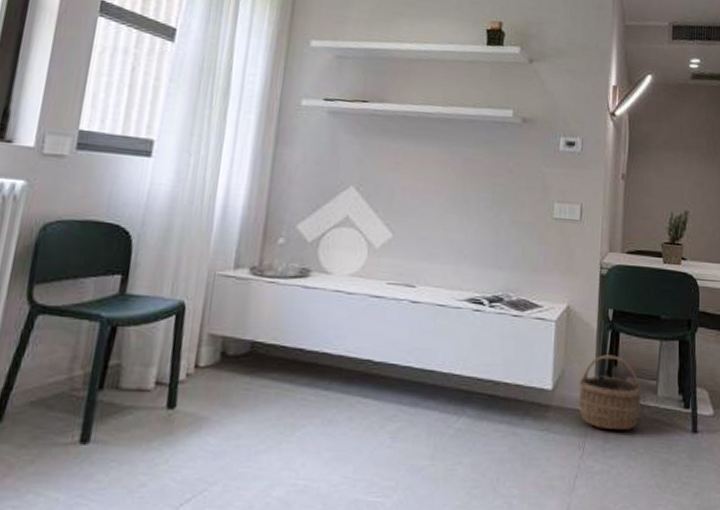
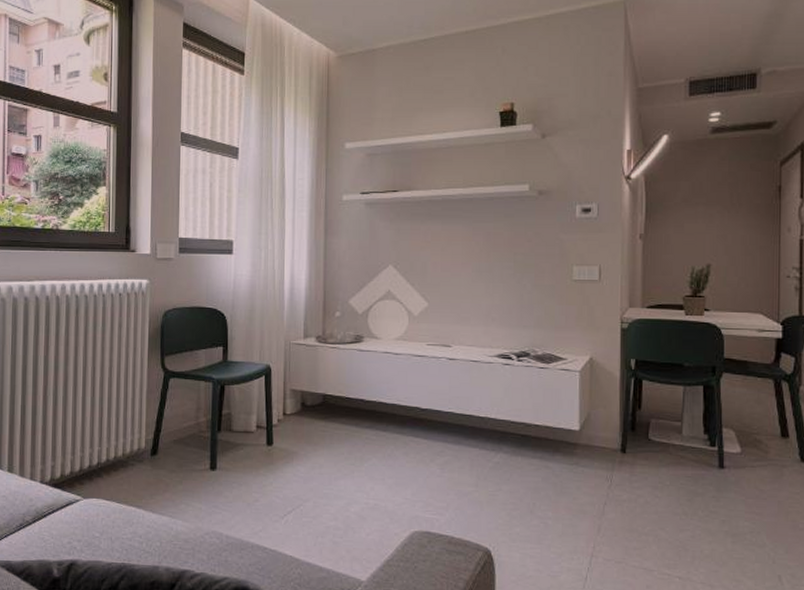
wicker basket: present [578,354,643,431] -> none [604,399,667,466]

